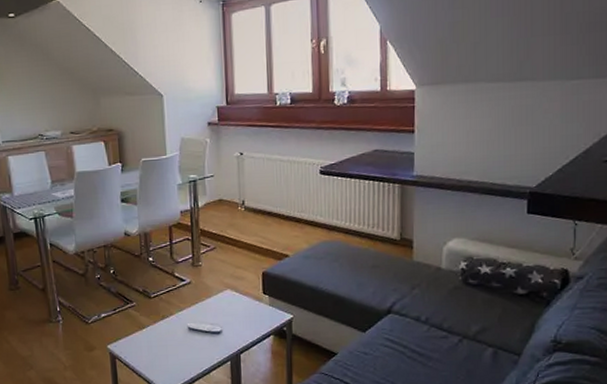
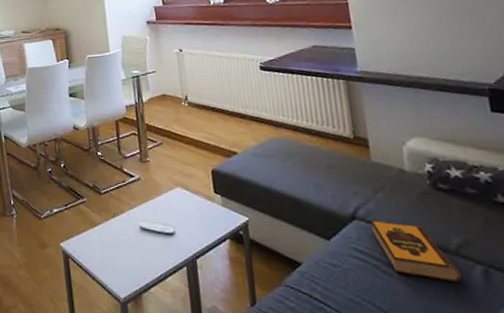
hardback book: none [404,313,474,364] -> present [370,220,461,283]

